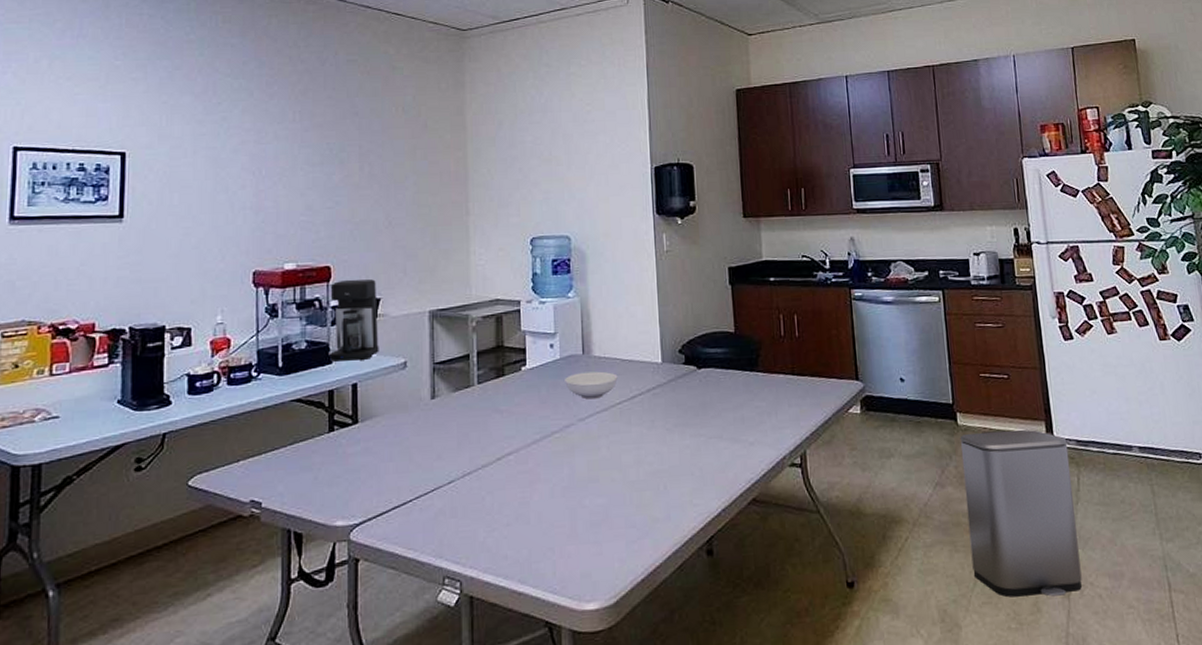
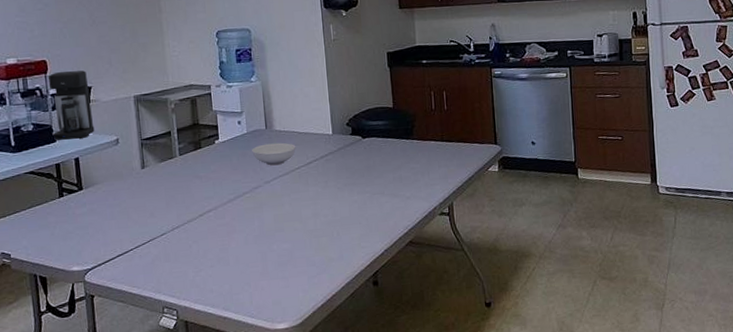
pedal bin: present [959,429,1082,597] -> none [579,180,673,311]

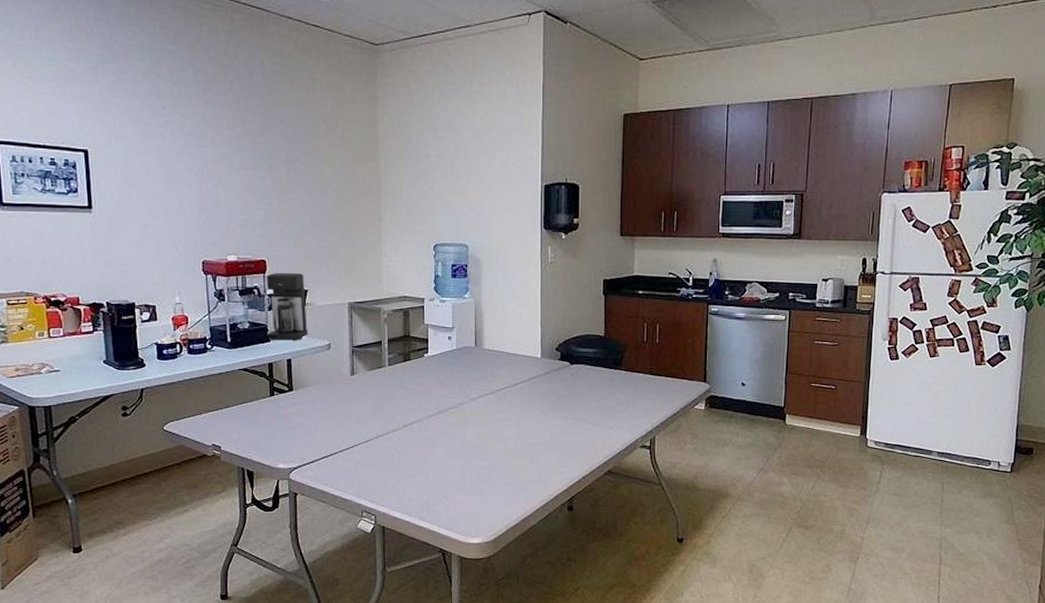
bowl: present [252,142,296,166] -> none [460,361,504,384]

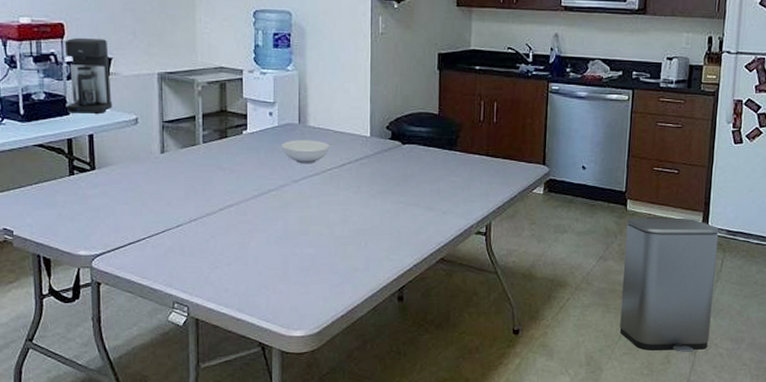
bowl: none [460,361,504,384] -> present [282,140,330,164]
pedal bin: none [780,431,877,561] -> present [619,217,719,352]

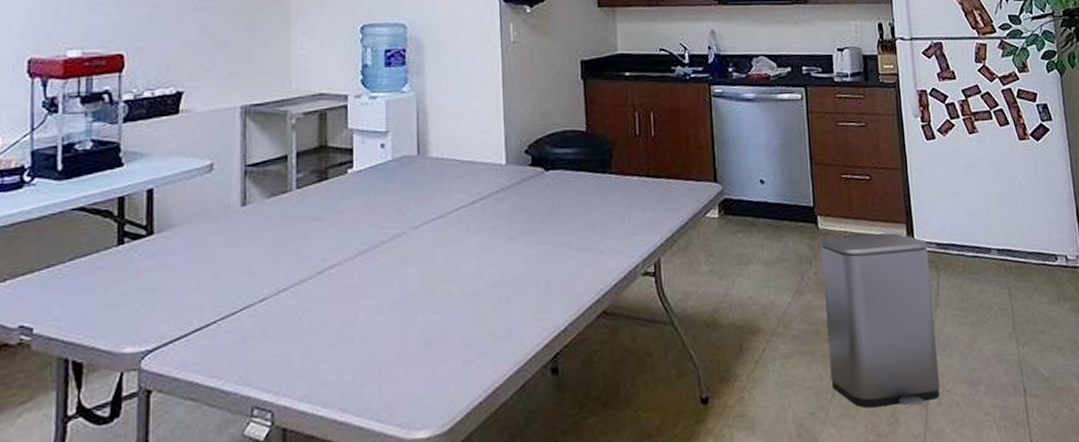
coffee maker: present [64,37,113,114] -> none [121,69,181,164]
bowl: present [282,140,330,164] -> none [397,174,457,205]

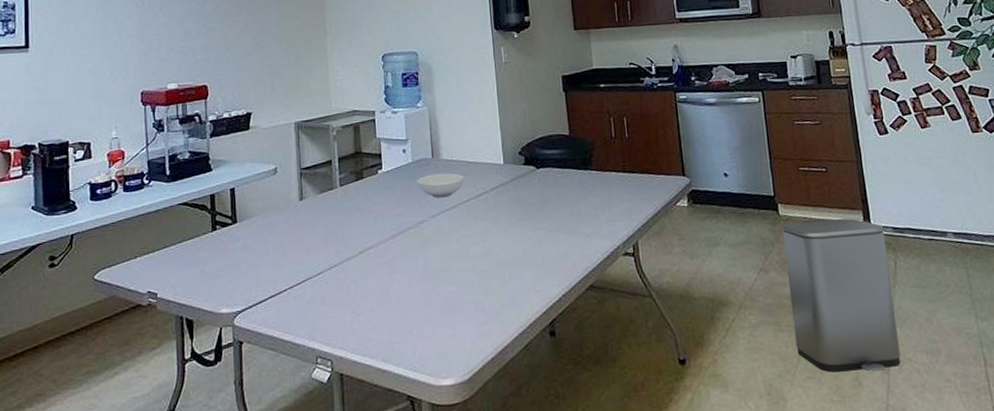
bowl: none [397,174,457,205] -> present [417,173,465,198]

